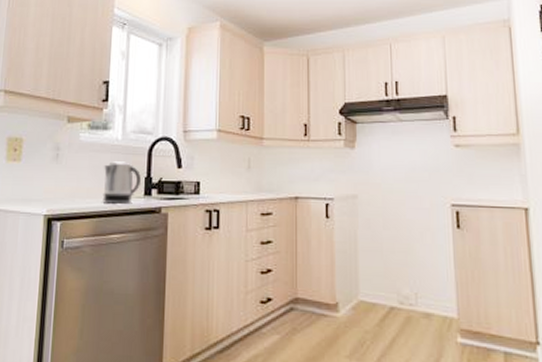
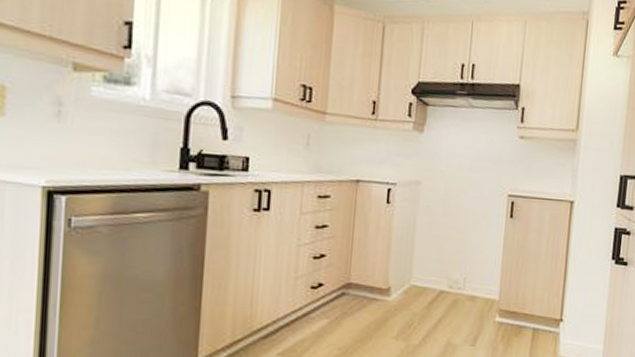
kettle: present [102,161,141,204] -> none [124,126,175,178]

